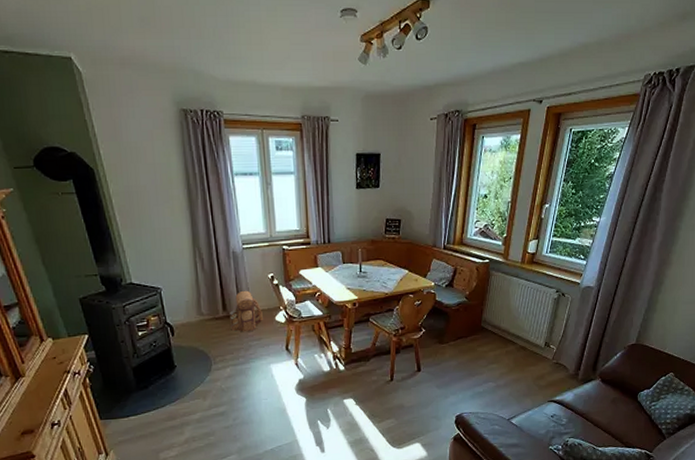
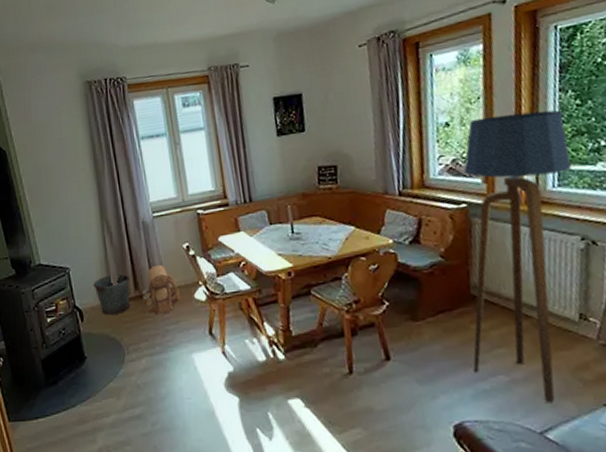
bucket: none [184,297,219,331] -> present [93,274,131,315]
floor lamp: none [474,194,562,401] -> present [464,110,572,404]

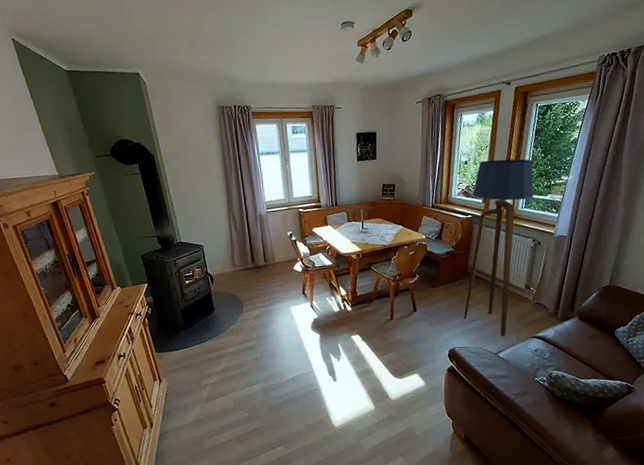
bucket: present [93,274,131,315] -> none [221,251,248,280]
backpack: present [142,264,180,315] -> none [257,245,284,280]

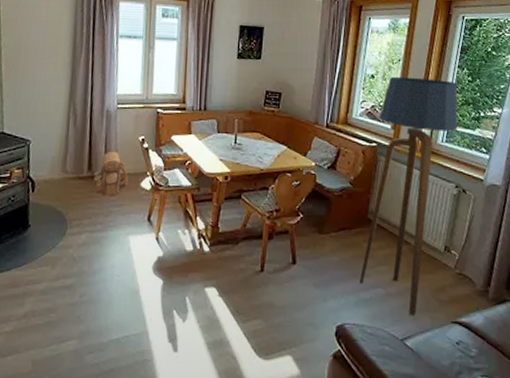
backpack: none [257,245,284,280] -> present [93,151,128,196]

